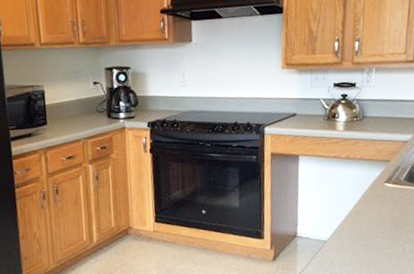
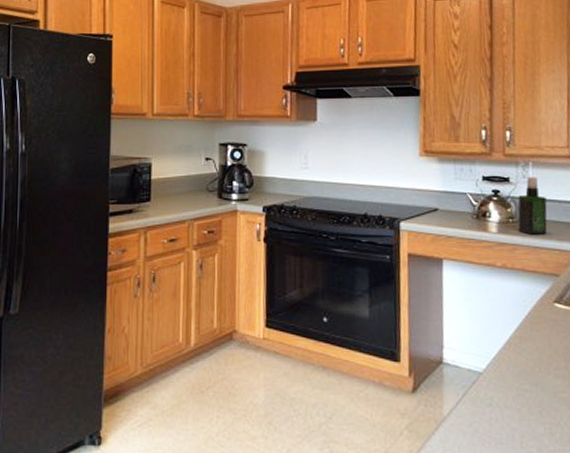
spray bottle: none [360,81,385,130] -> present [518,177,548,235]

